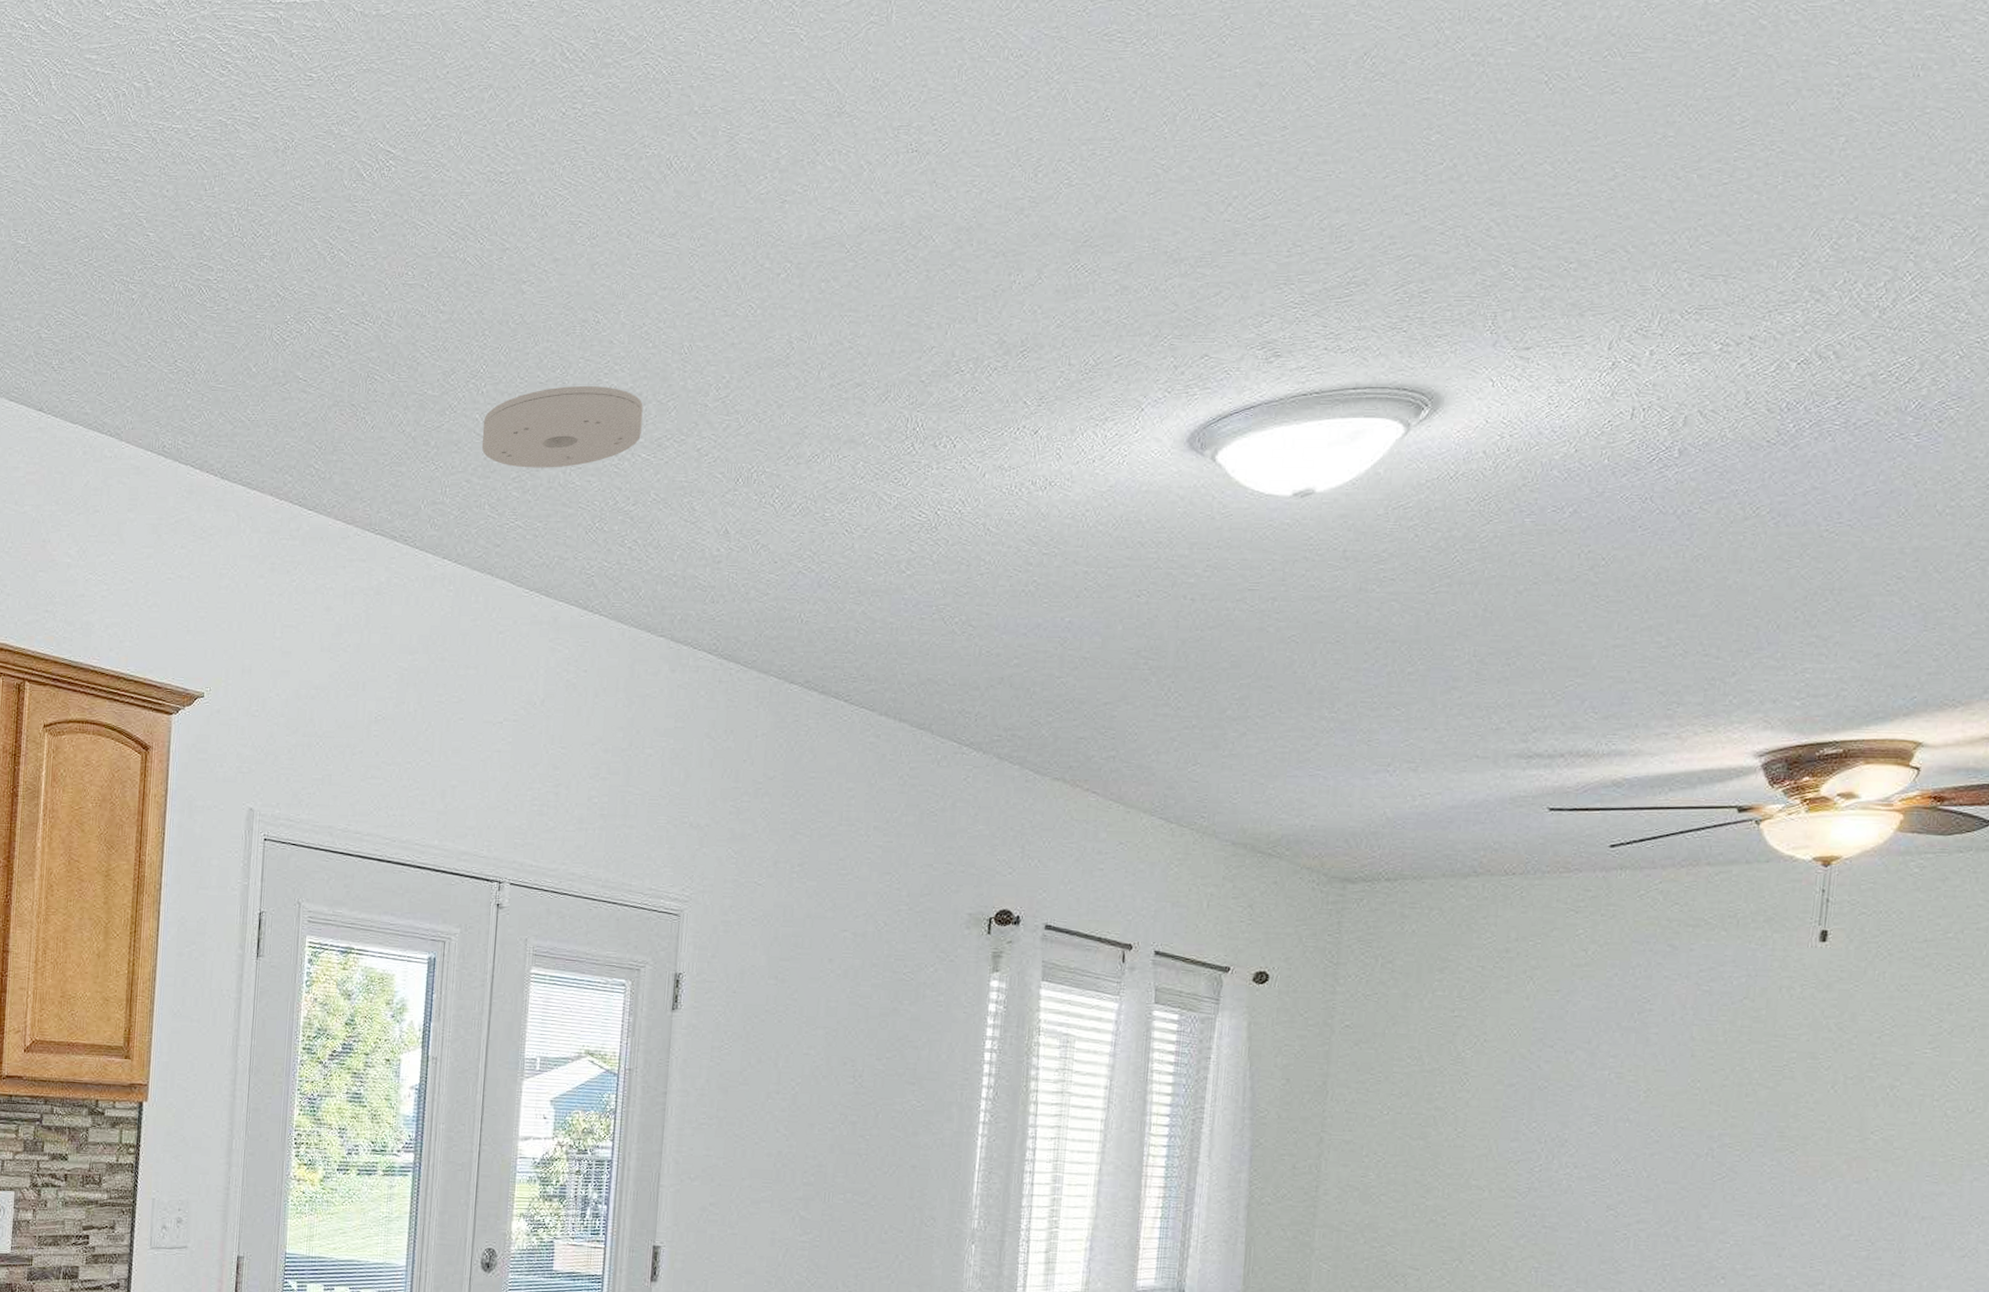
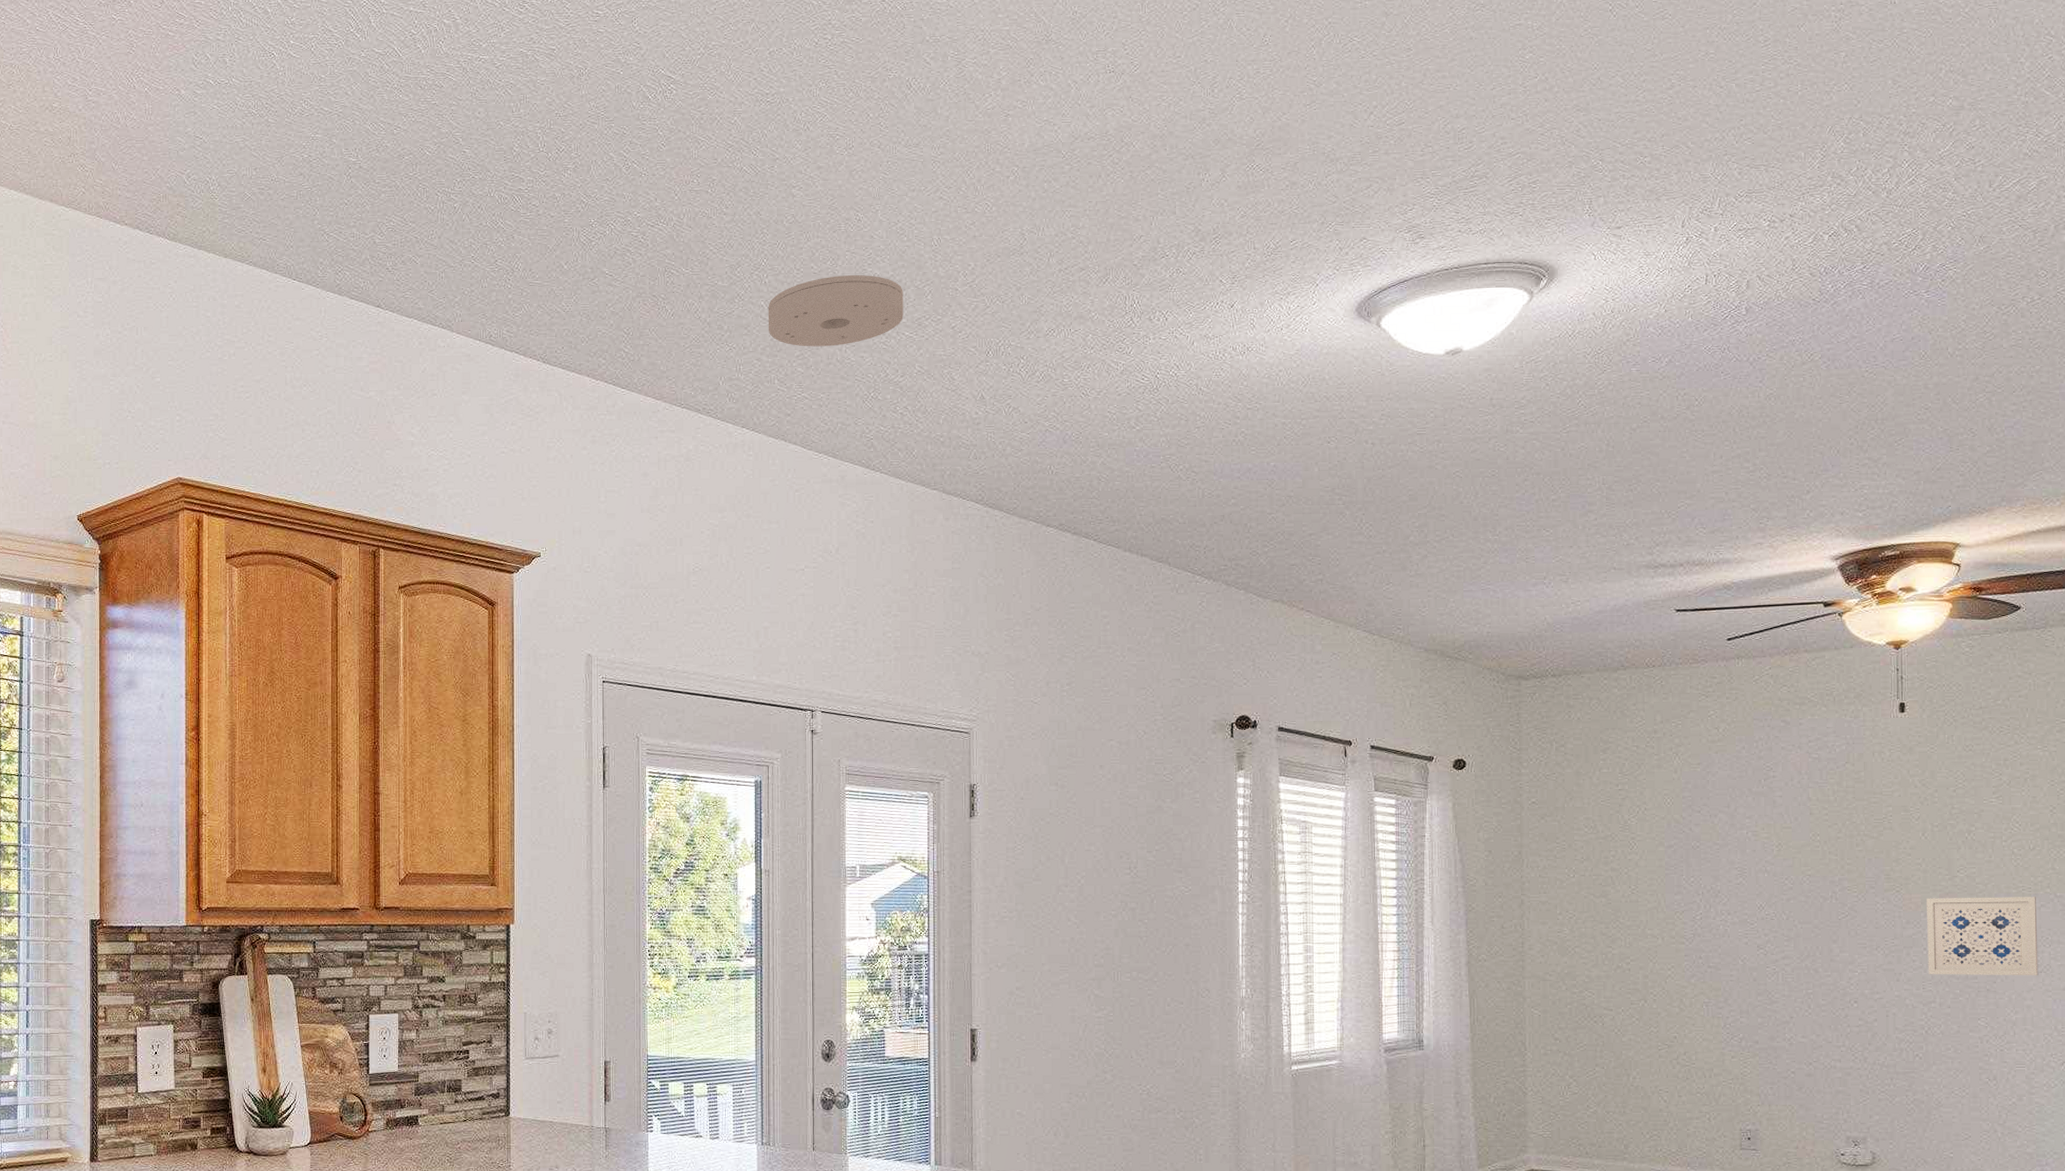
wall art: none [1819,1162,1969,1261] -> present [1927,897,2039,976]

